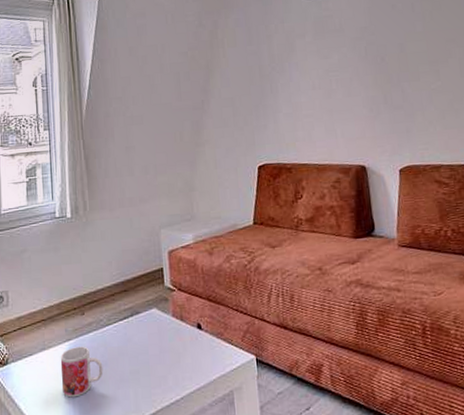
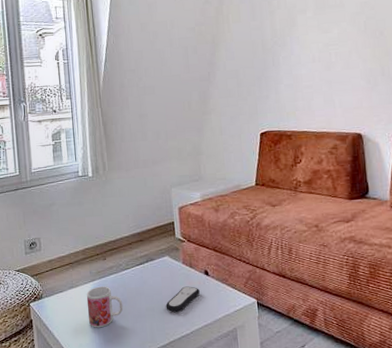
remote control: none [152,343,192,374] -> present [165,286,200,312]

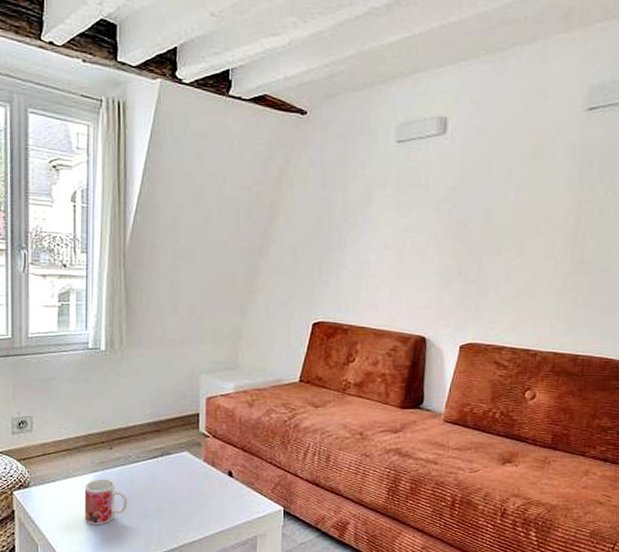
remote control: present [165,286,200,312] -> none [178,487,220,514]

